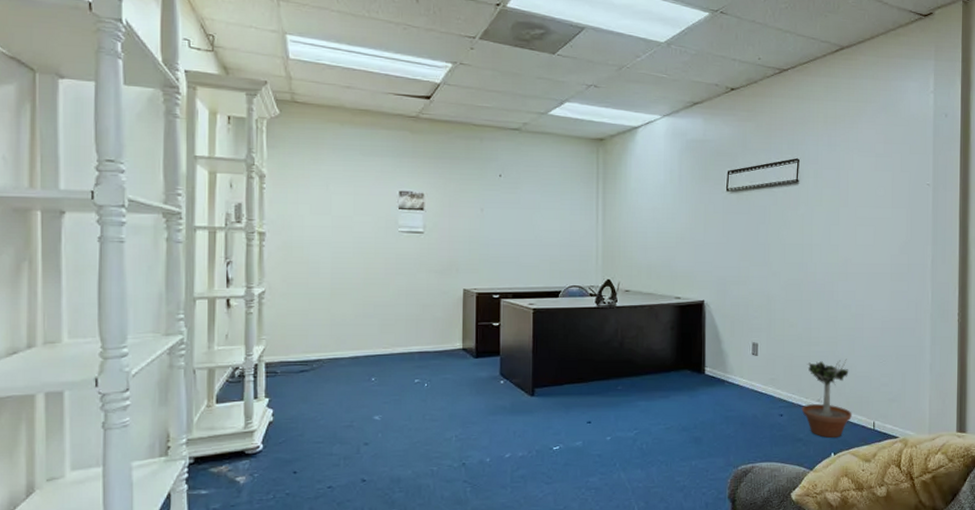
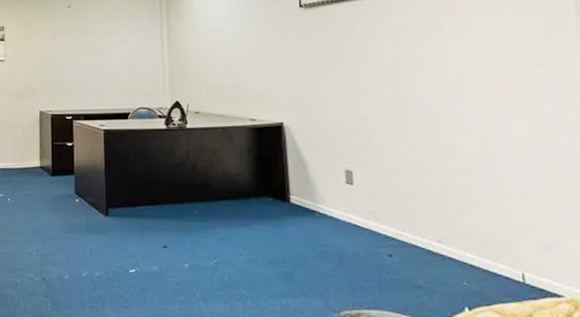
potted tree: present [801,359,853,439] -> none [416,193,491,290]

